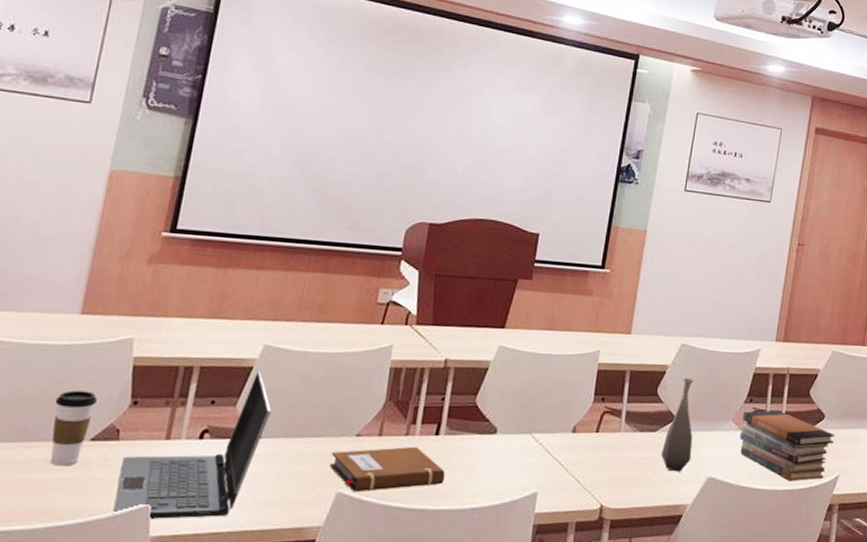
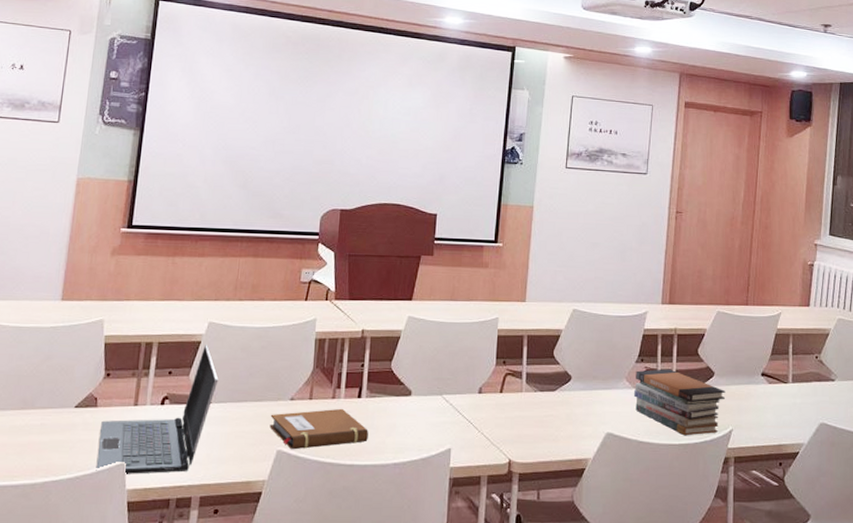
coffee cup: present [49,390,97,466] -> none [44,365,78,430]
bottle: present [661,378,694,472] -> none [561,341,590,428]

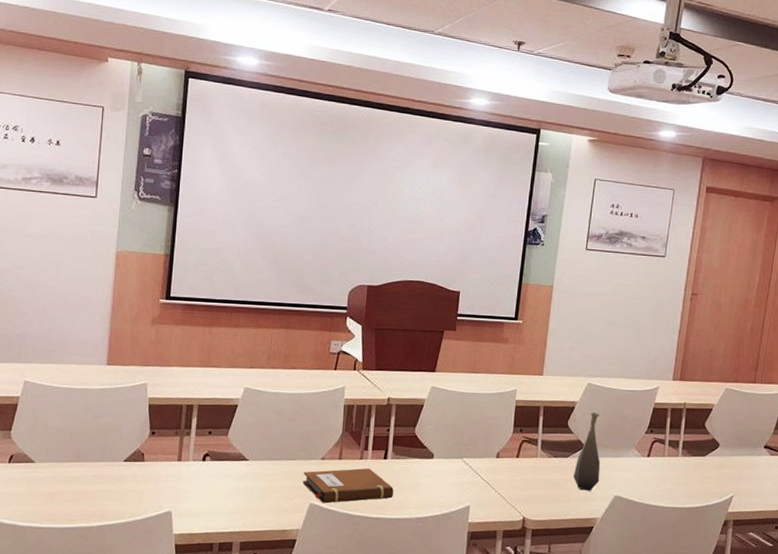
laptop computer: present [96,345,219,474] -> none [145,408,255,521]
bottle: none [561,341,590,428] -> present [573,413,601,491]
book stack: present [633,369,726,436] -> none [641,439,729,500]

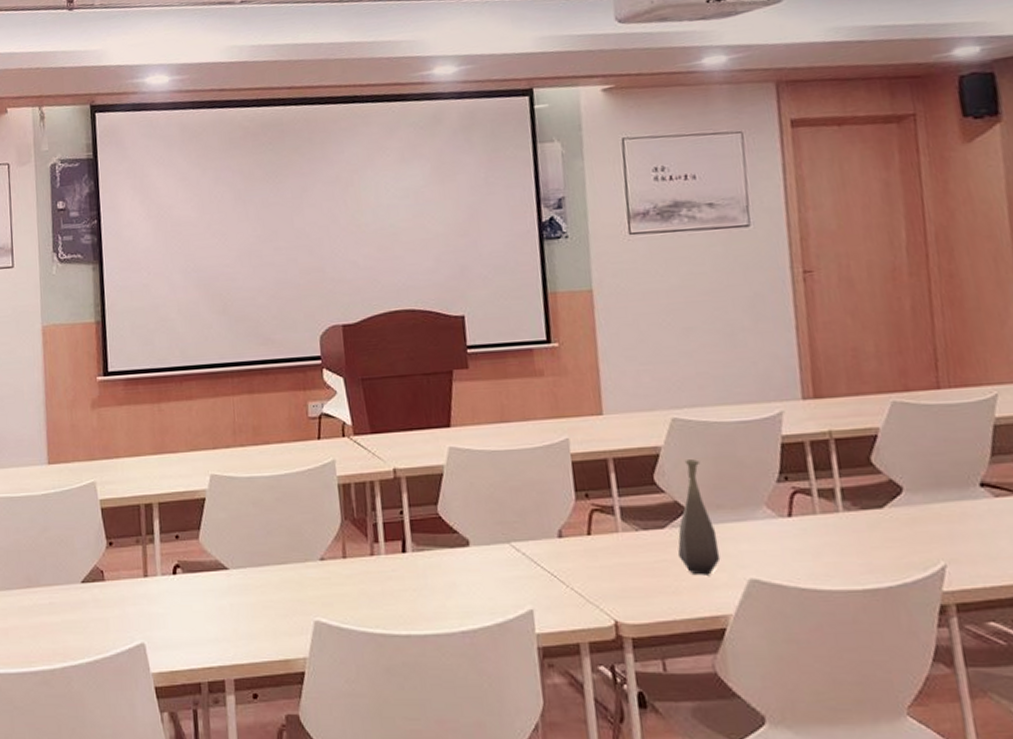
notebook: present [302,468,394,504] -> none [299,566,424,620]

